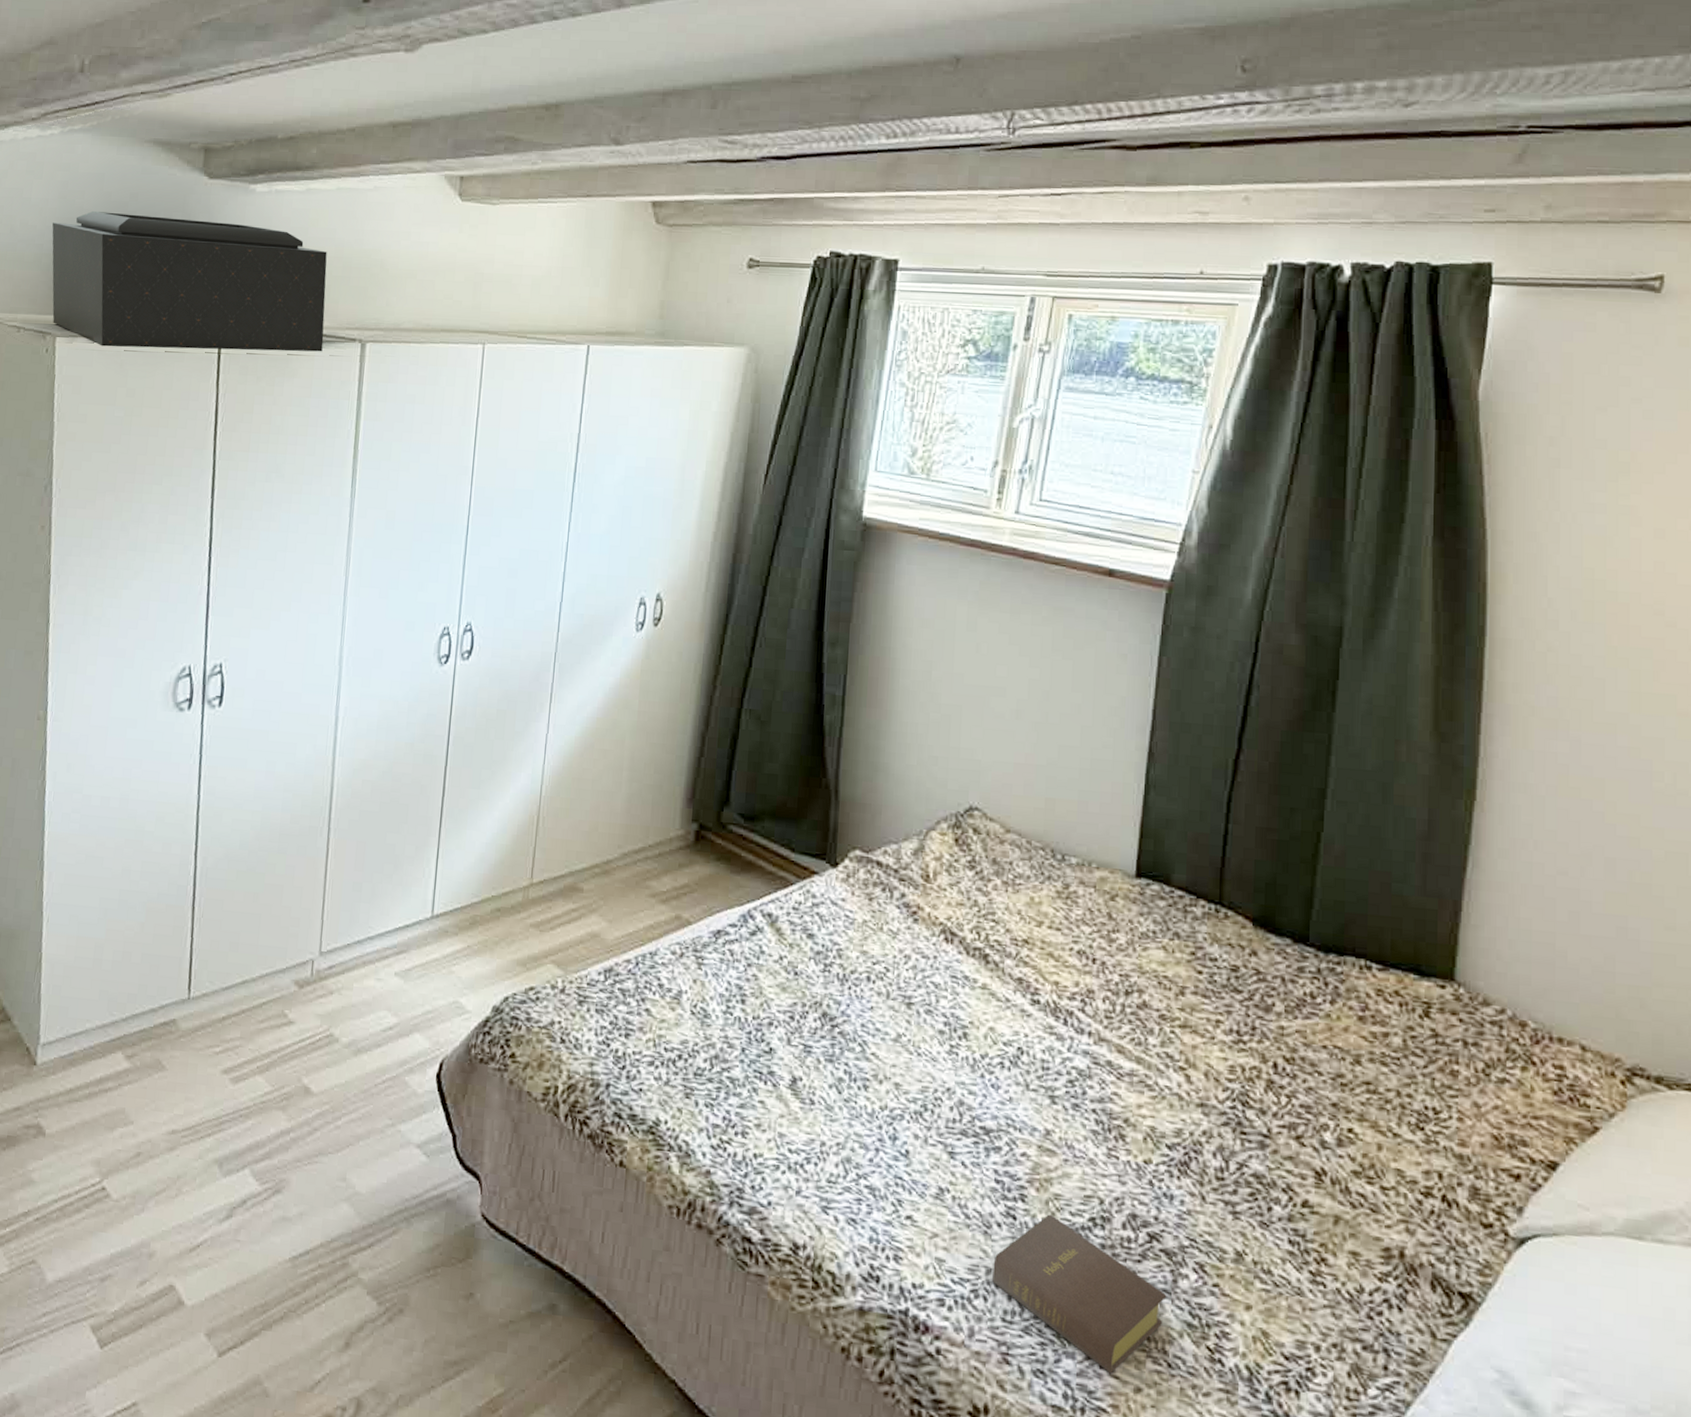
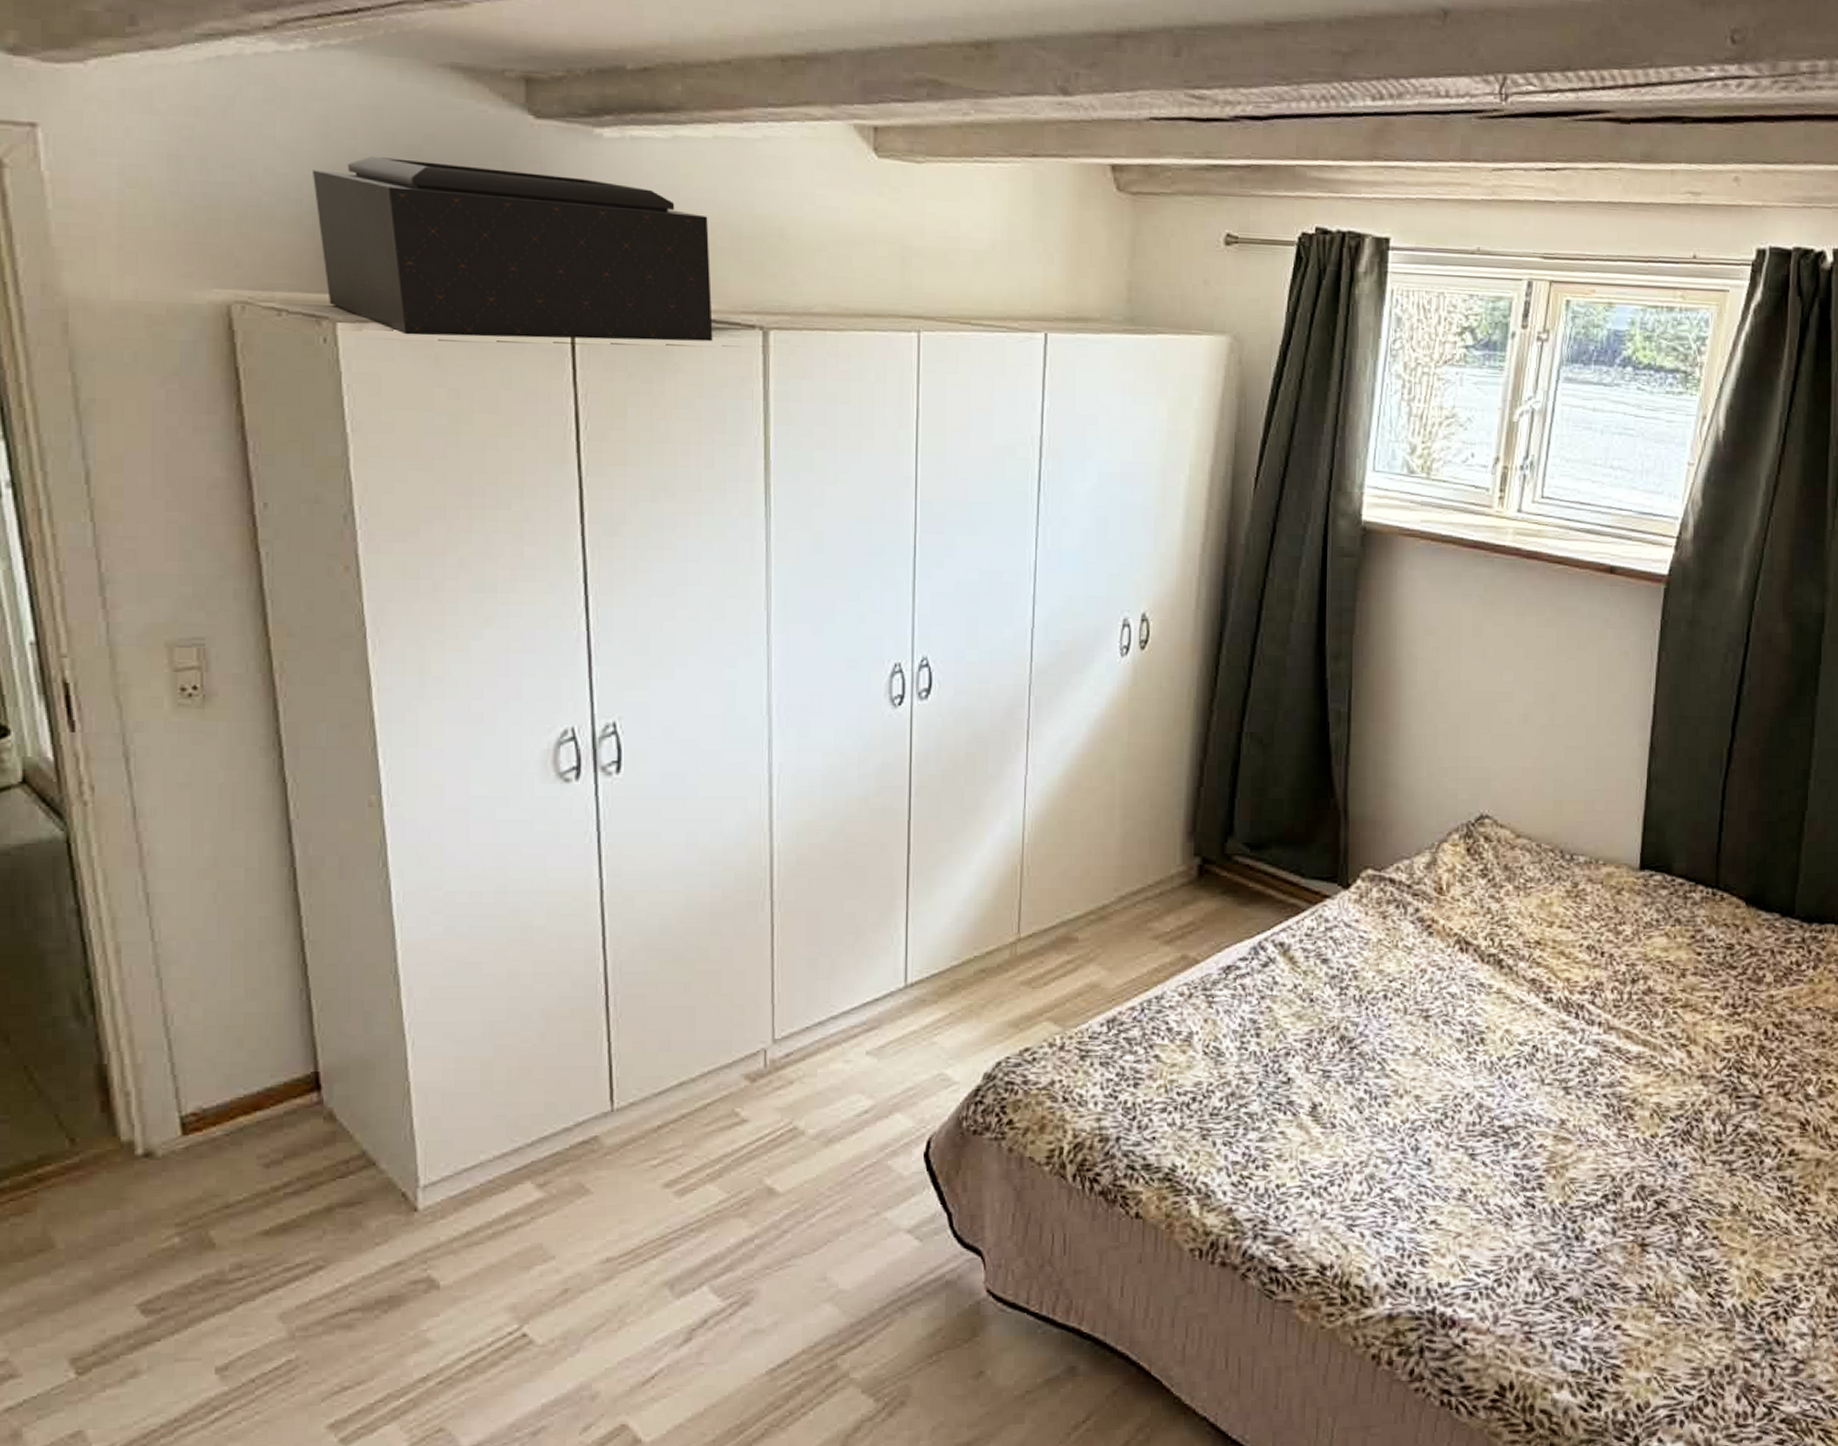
bible: present [992,1214,1166,1374] -> none [1514,1198,1672,1333]

